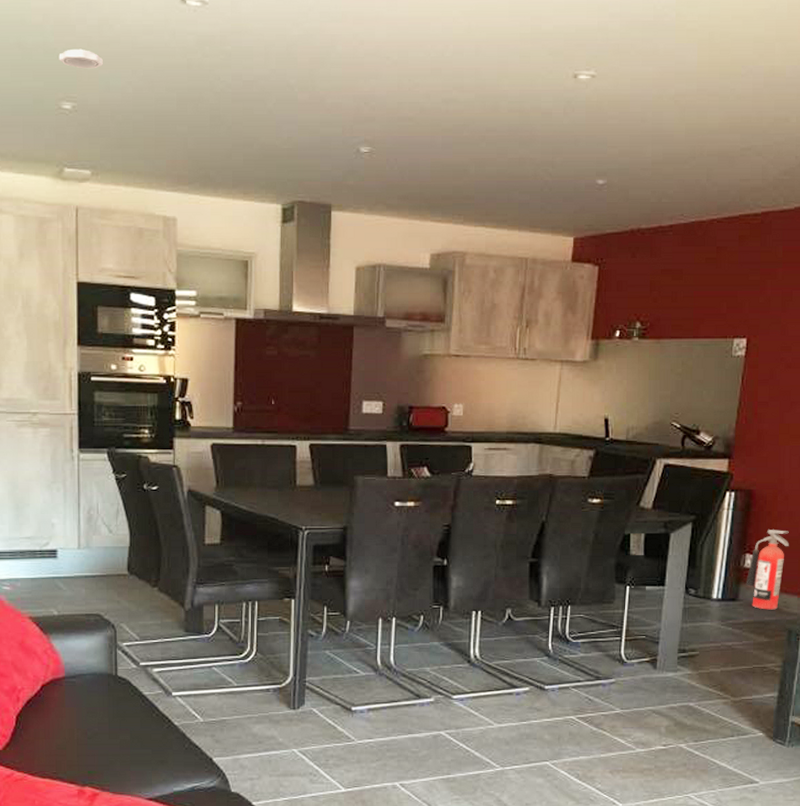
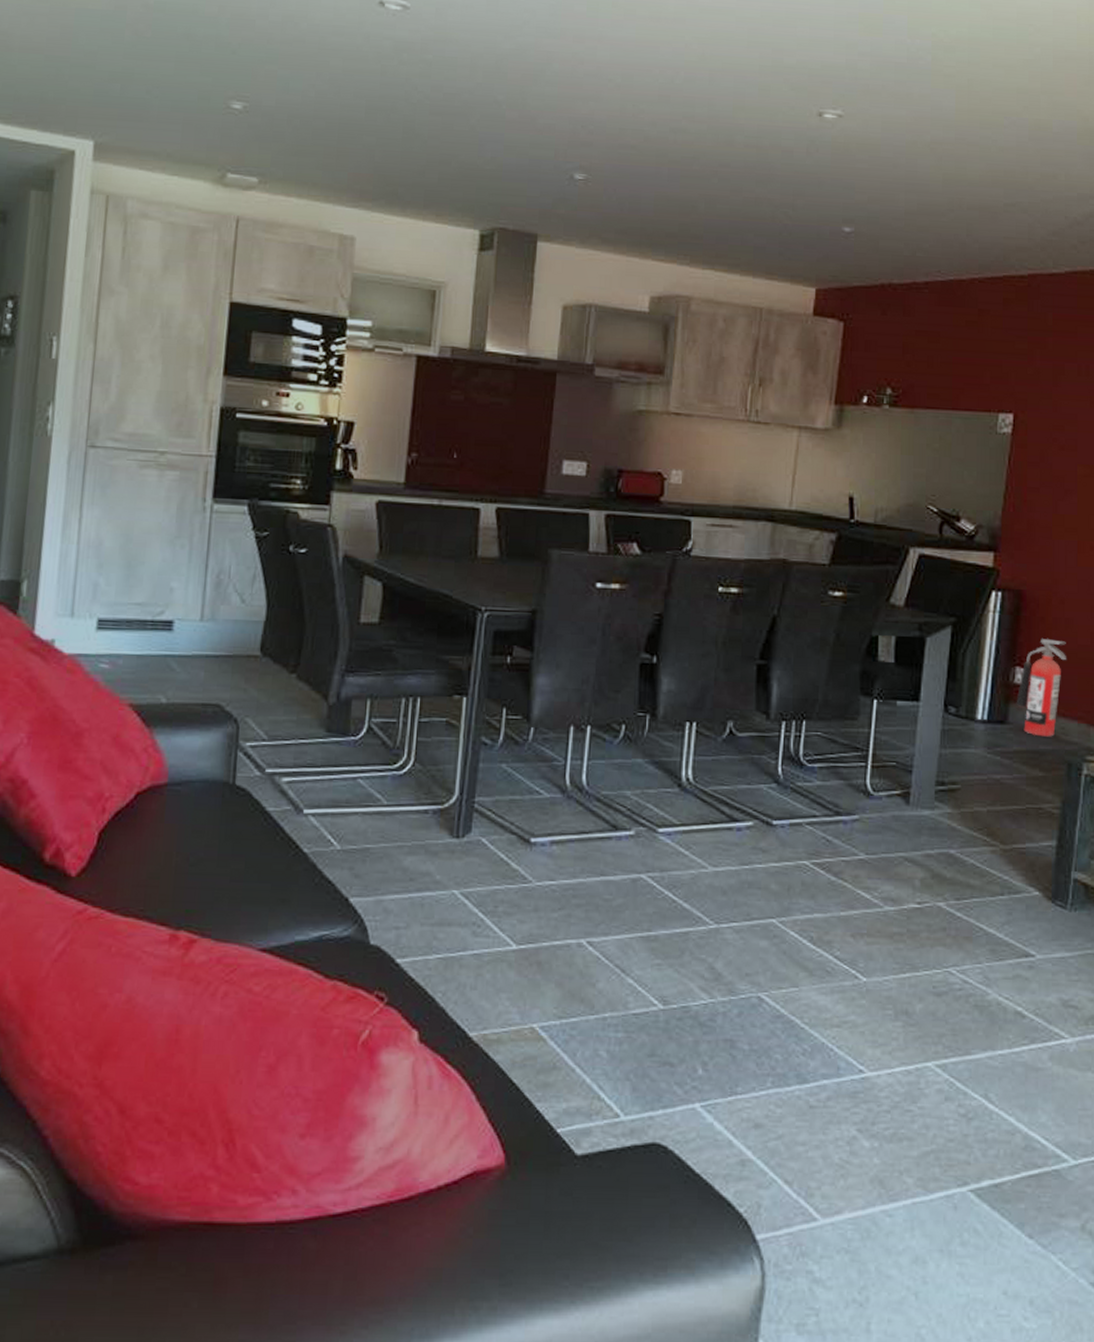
smoke detector: present [59,48,103,69] -> none [232,45,284,68]

